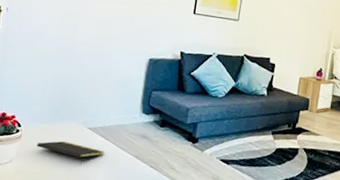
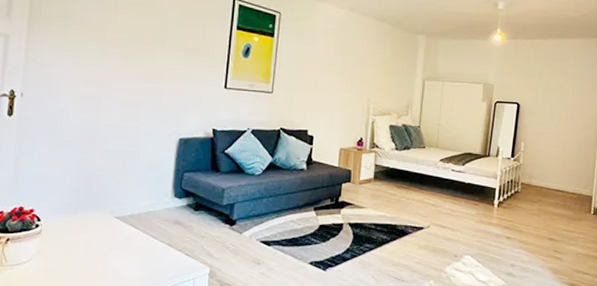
notepad: present [37,140,104,164] -> none [59,233,134,258]

